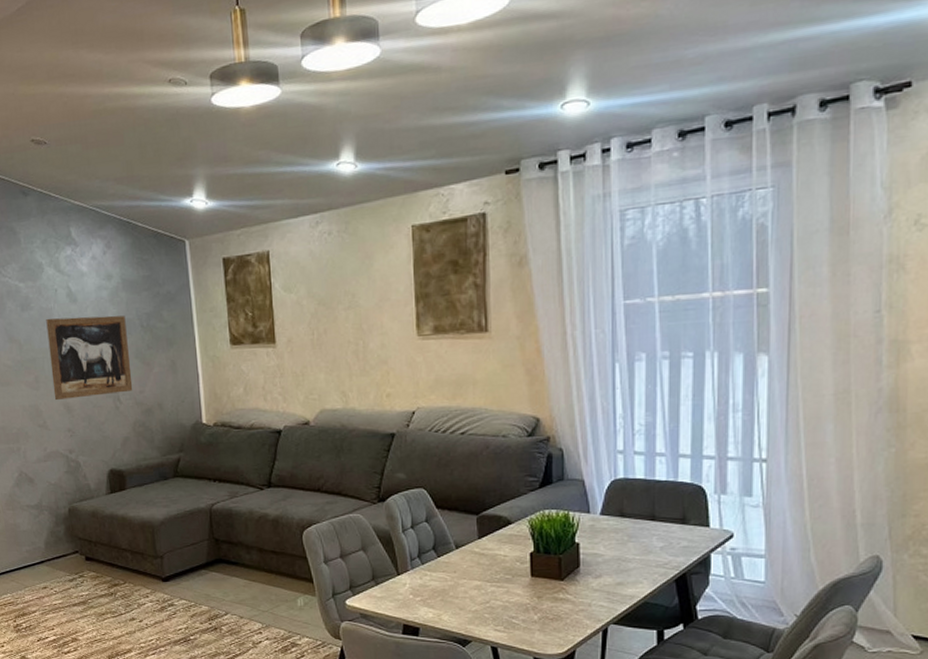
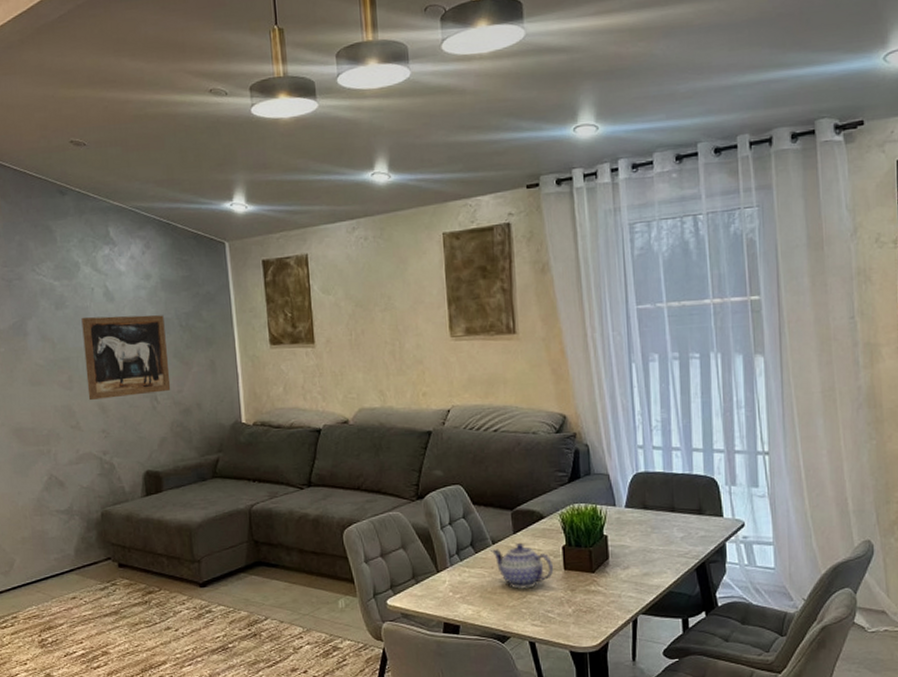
teapot: none [454,549,520,594] -> present [491,543,554,589]

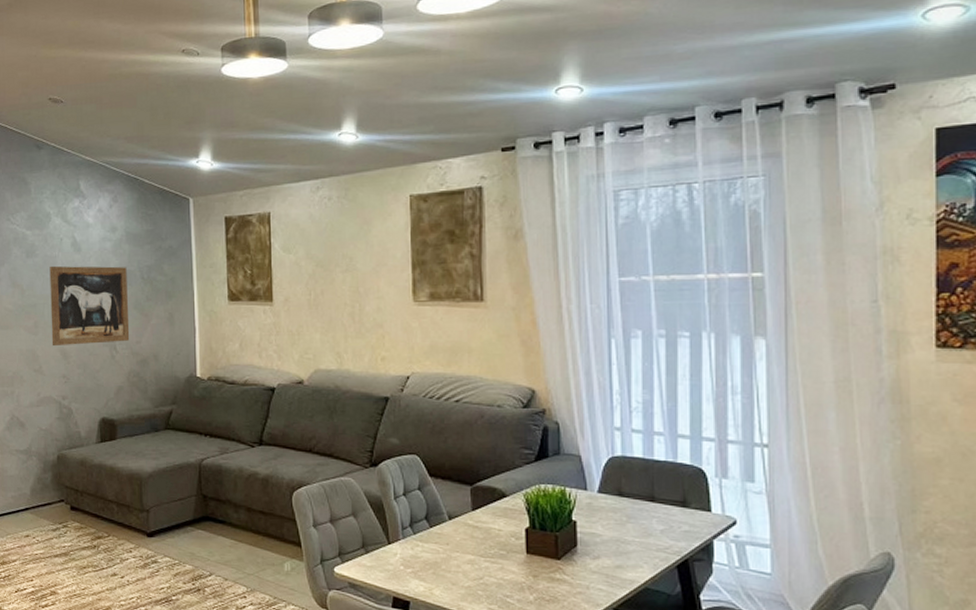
teapot: present [491,543,554,589] -> none [447,521,515,570]

